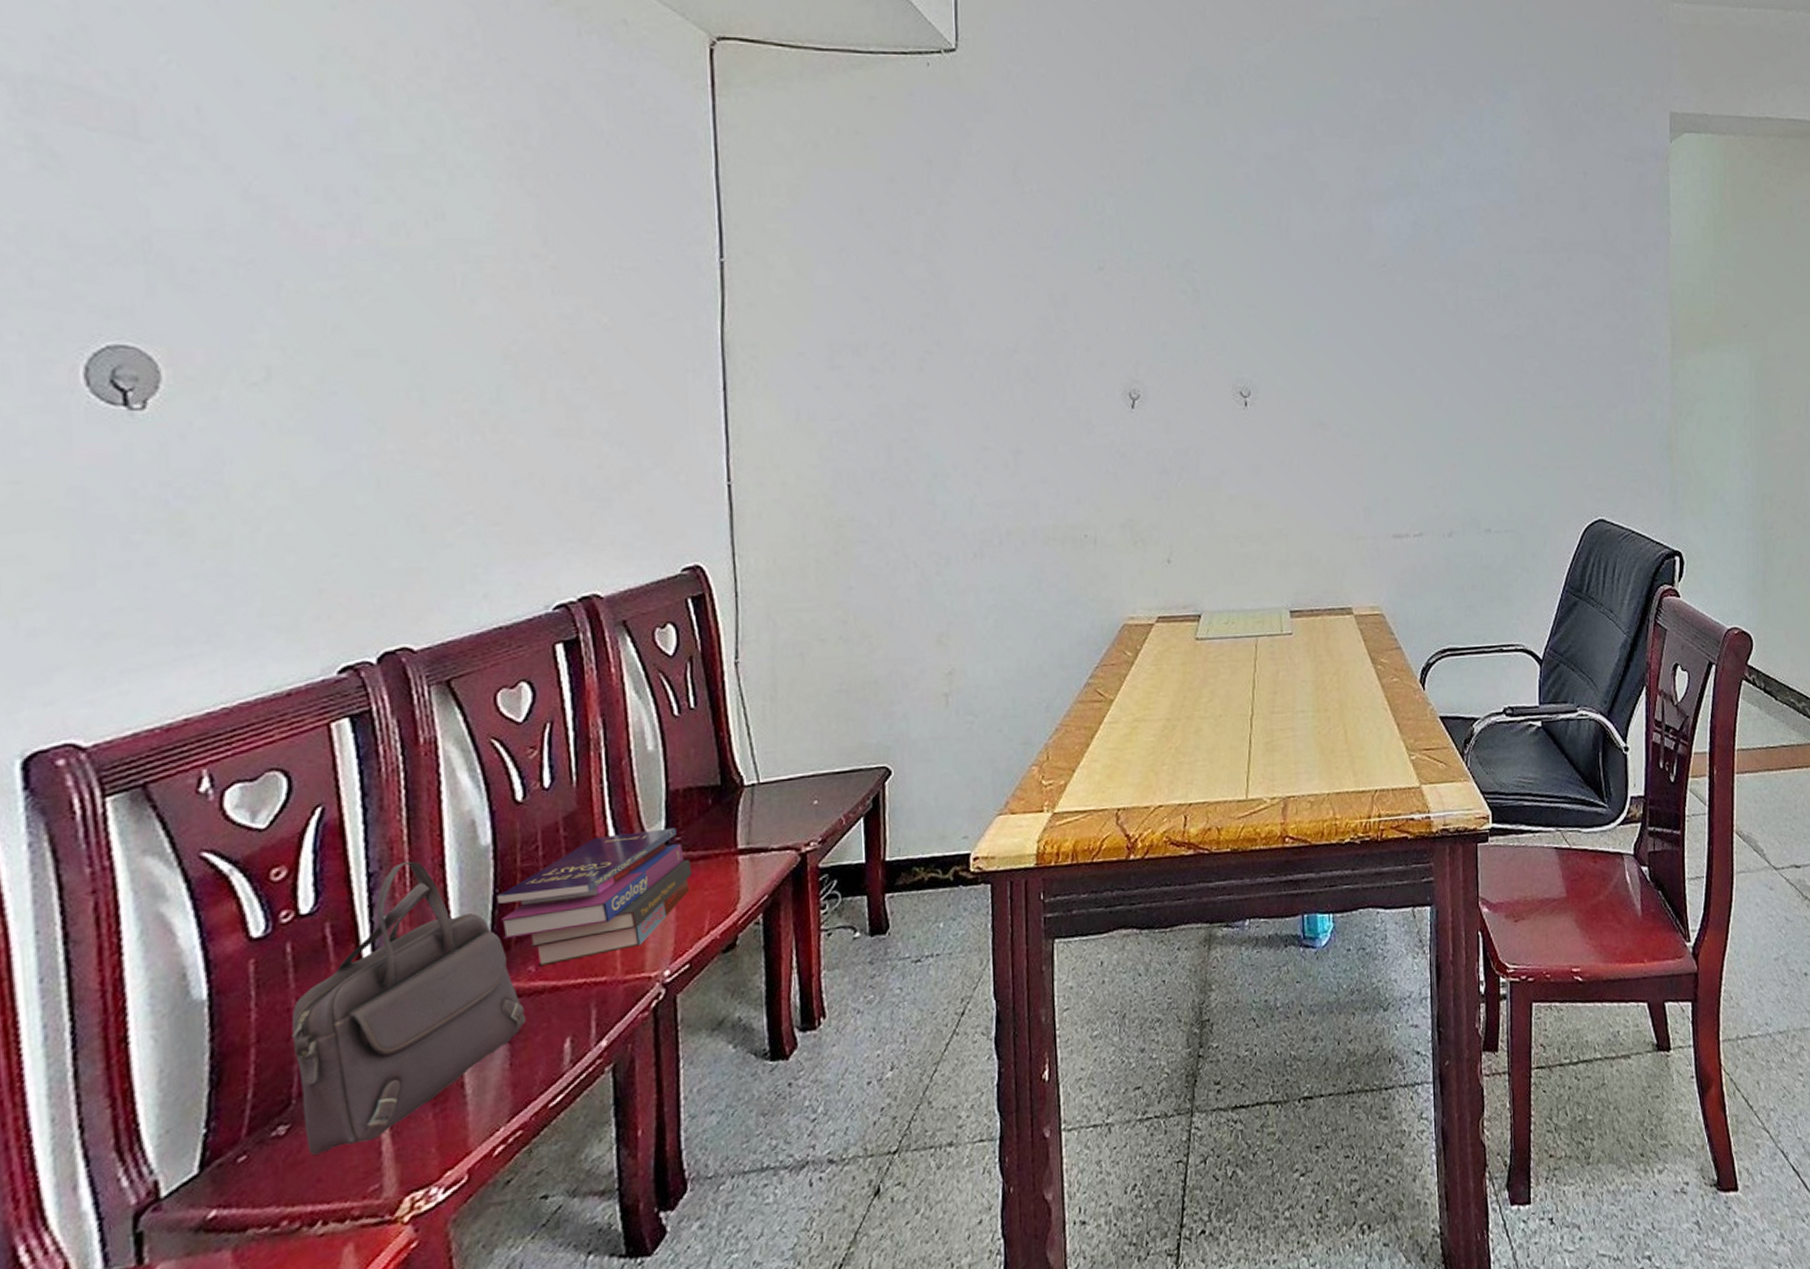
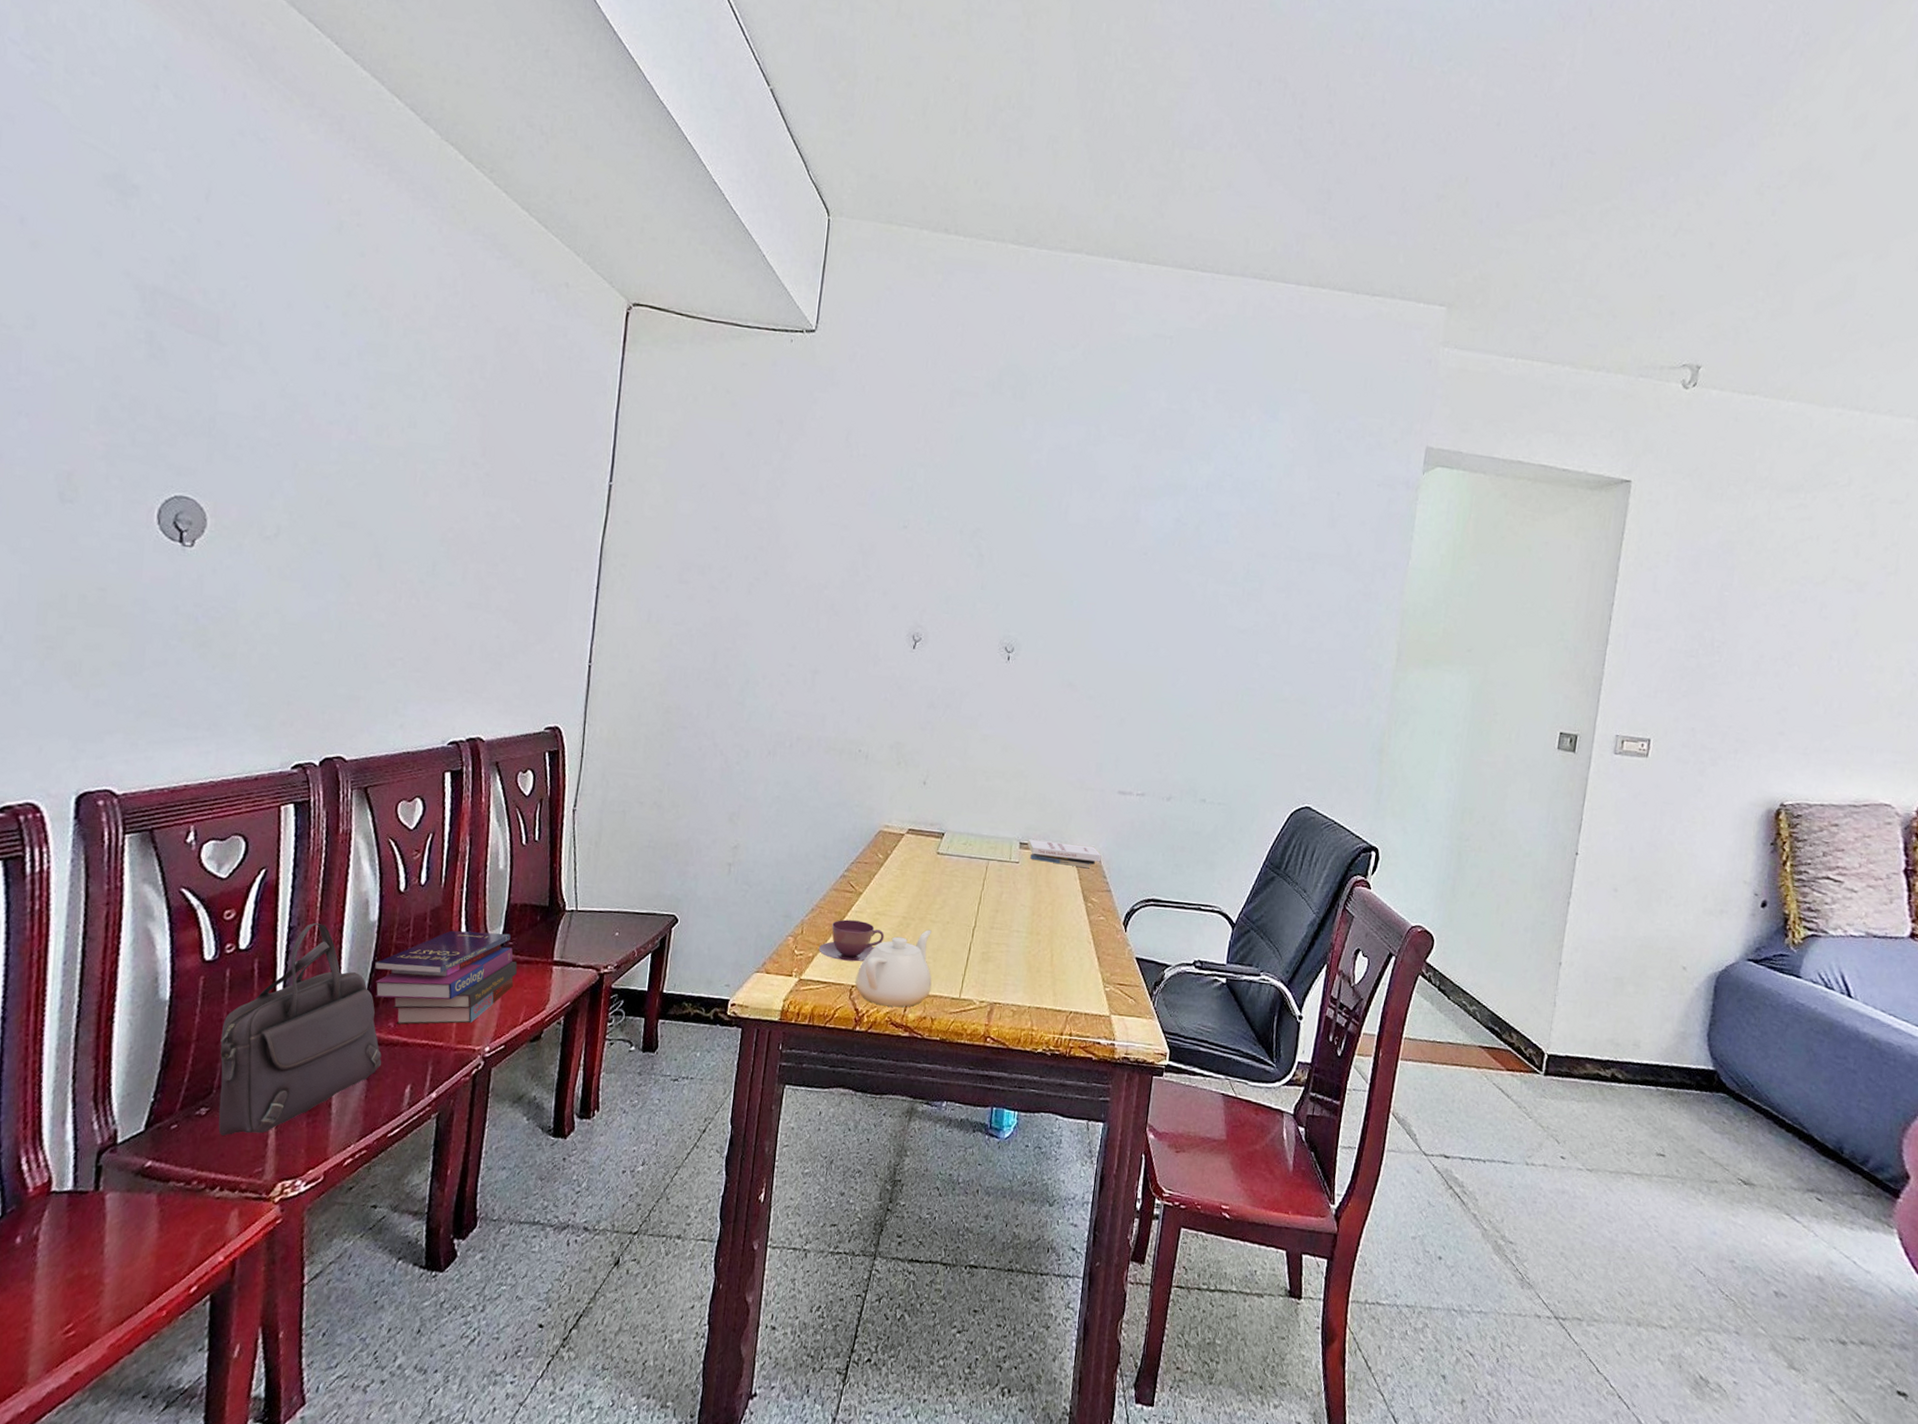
teacup: none [1070,732,1148,783] -> present [818,919,885,962]
teapot: none [1121,728,1212,825] -> present [855,929,932,1008]
books: none [1299,601,1385,628] -> present [1027,839,1101,869]

